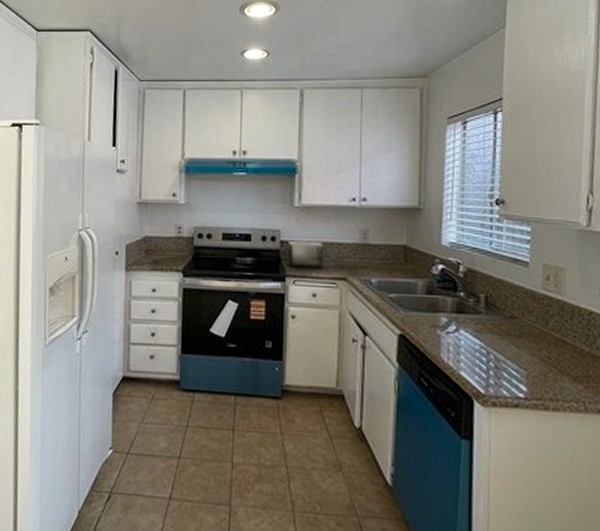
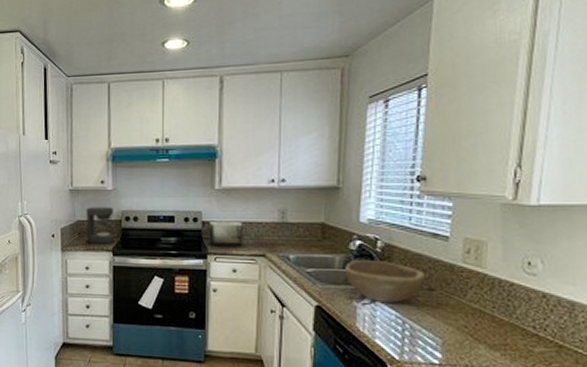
coffee maker: none [154,222,185,264] -> present [86,207,114,244]
bowl: none [428,284,508,333] -> present [345,259,426,304]

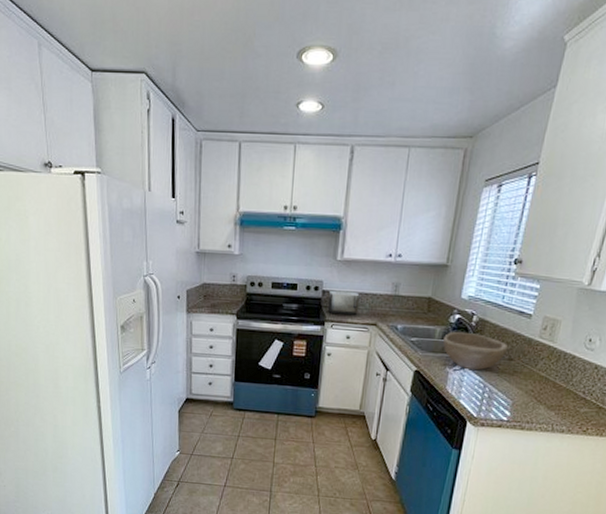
coffee maker: present [86,207,114,244] -> none [211,270,239,308]

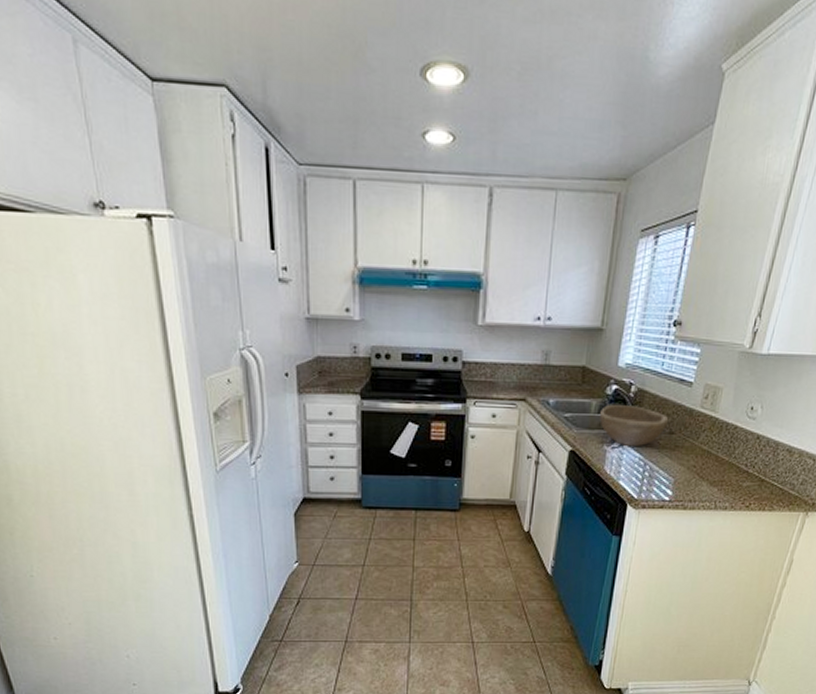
toaster: present [327,290,361,315] -> none [468,361,507,389]

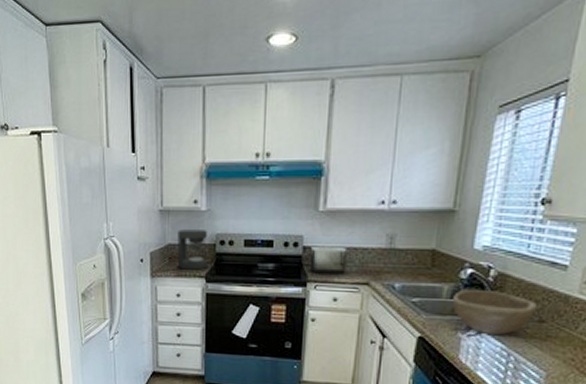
coffee maker: none [328,340,362,386] -> present [177,229,208,270]
toaster: none [468,361,507,389] -> present [309,245,349,273]

